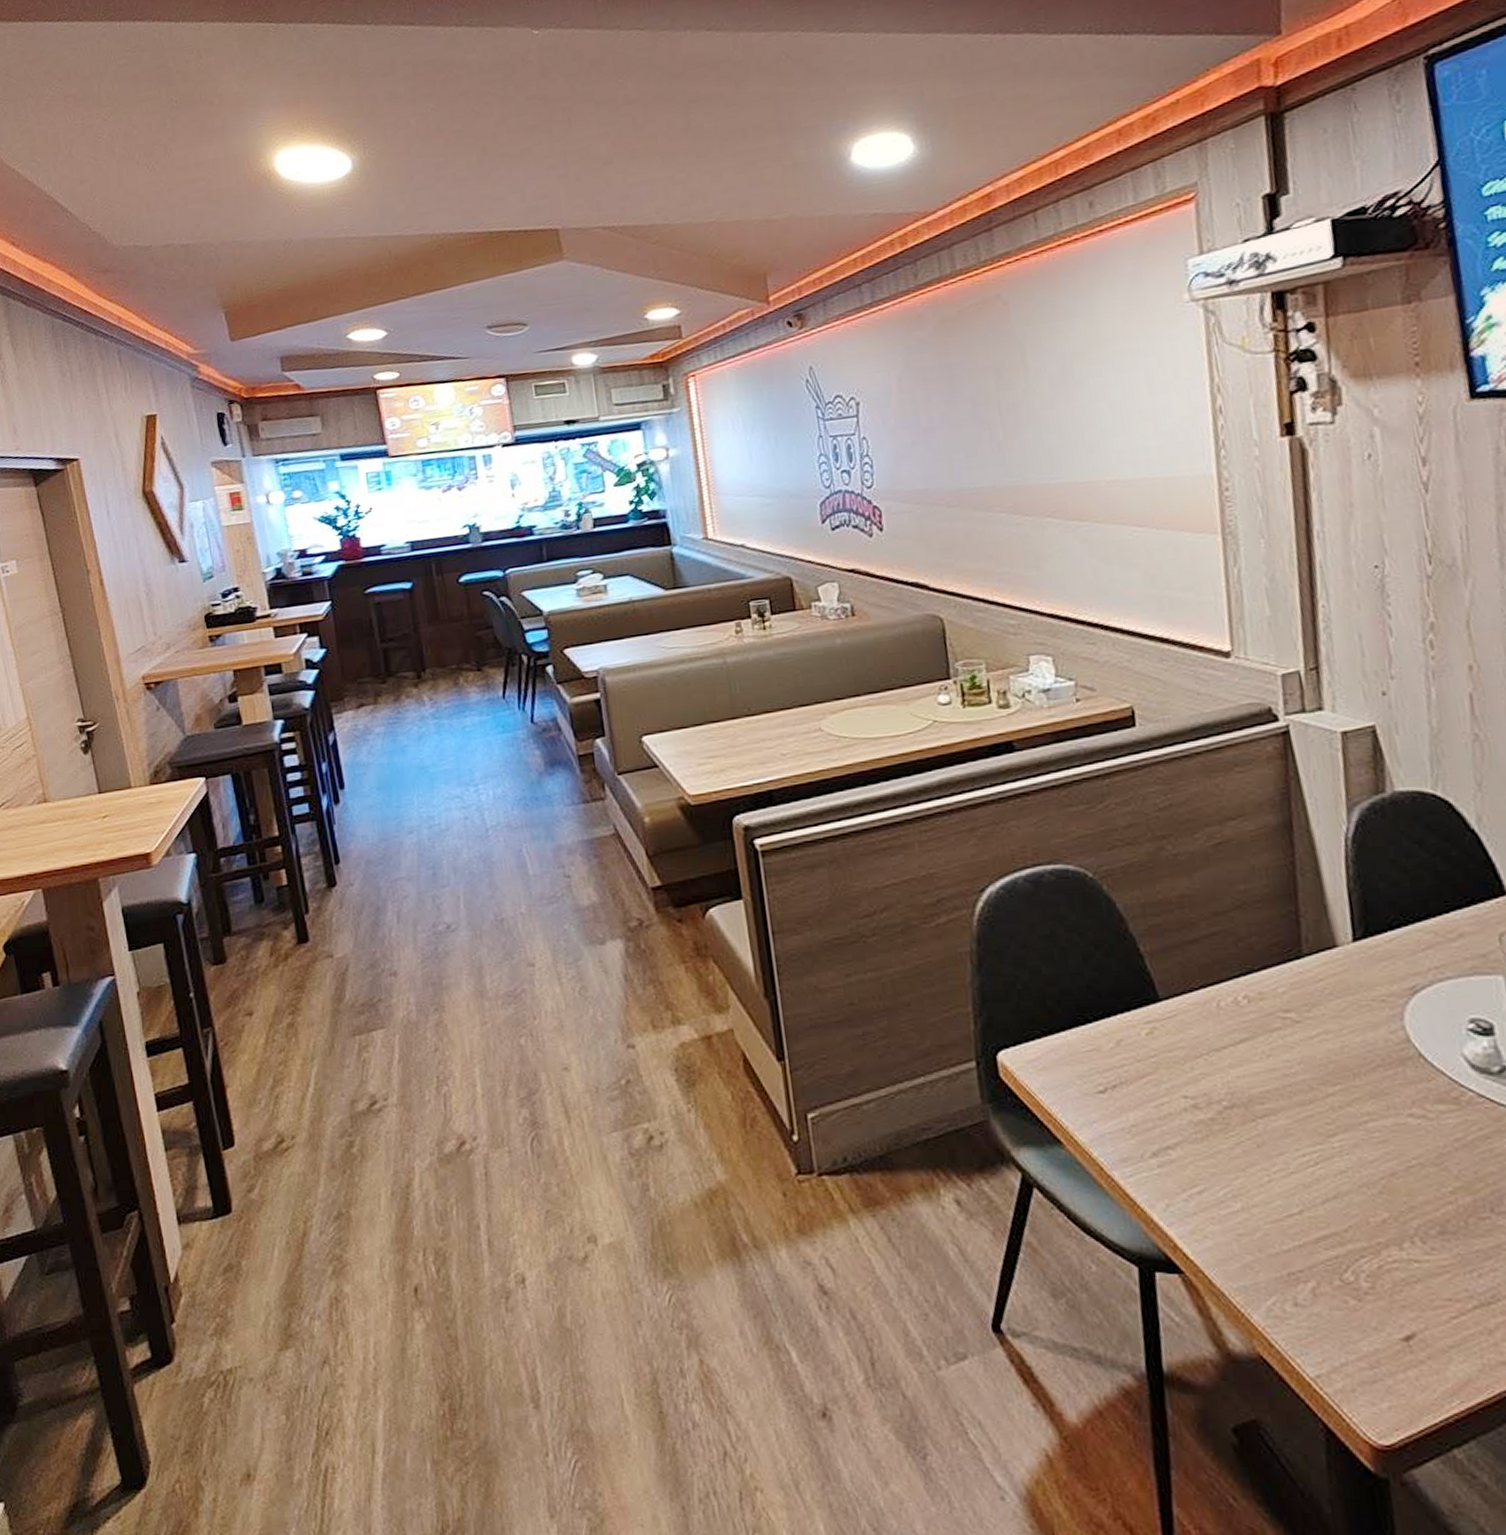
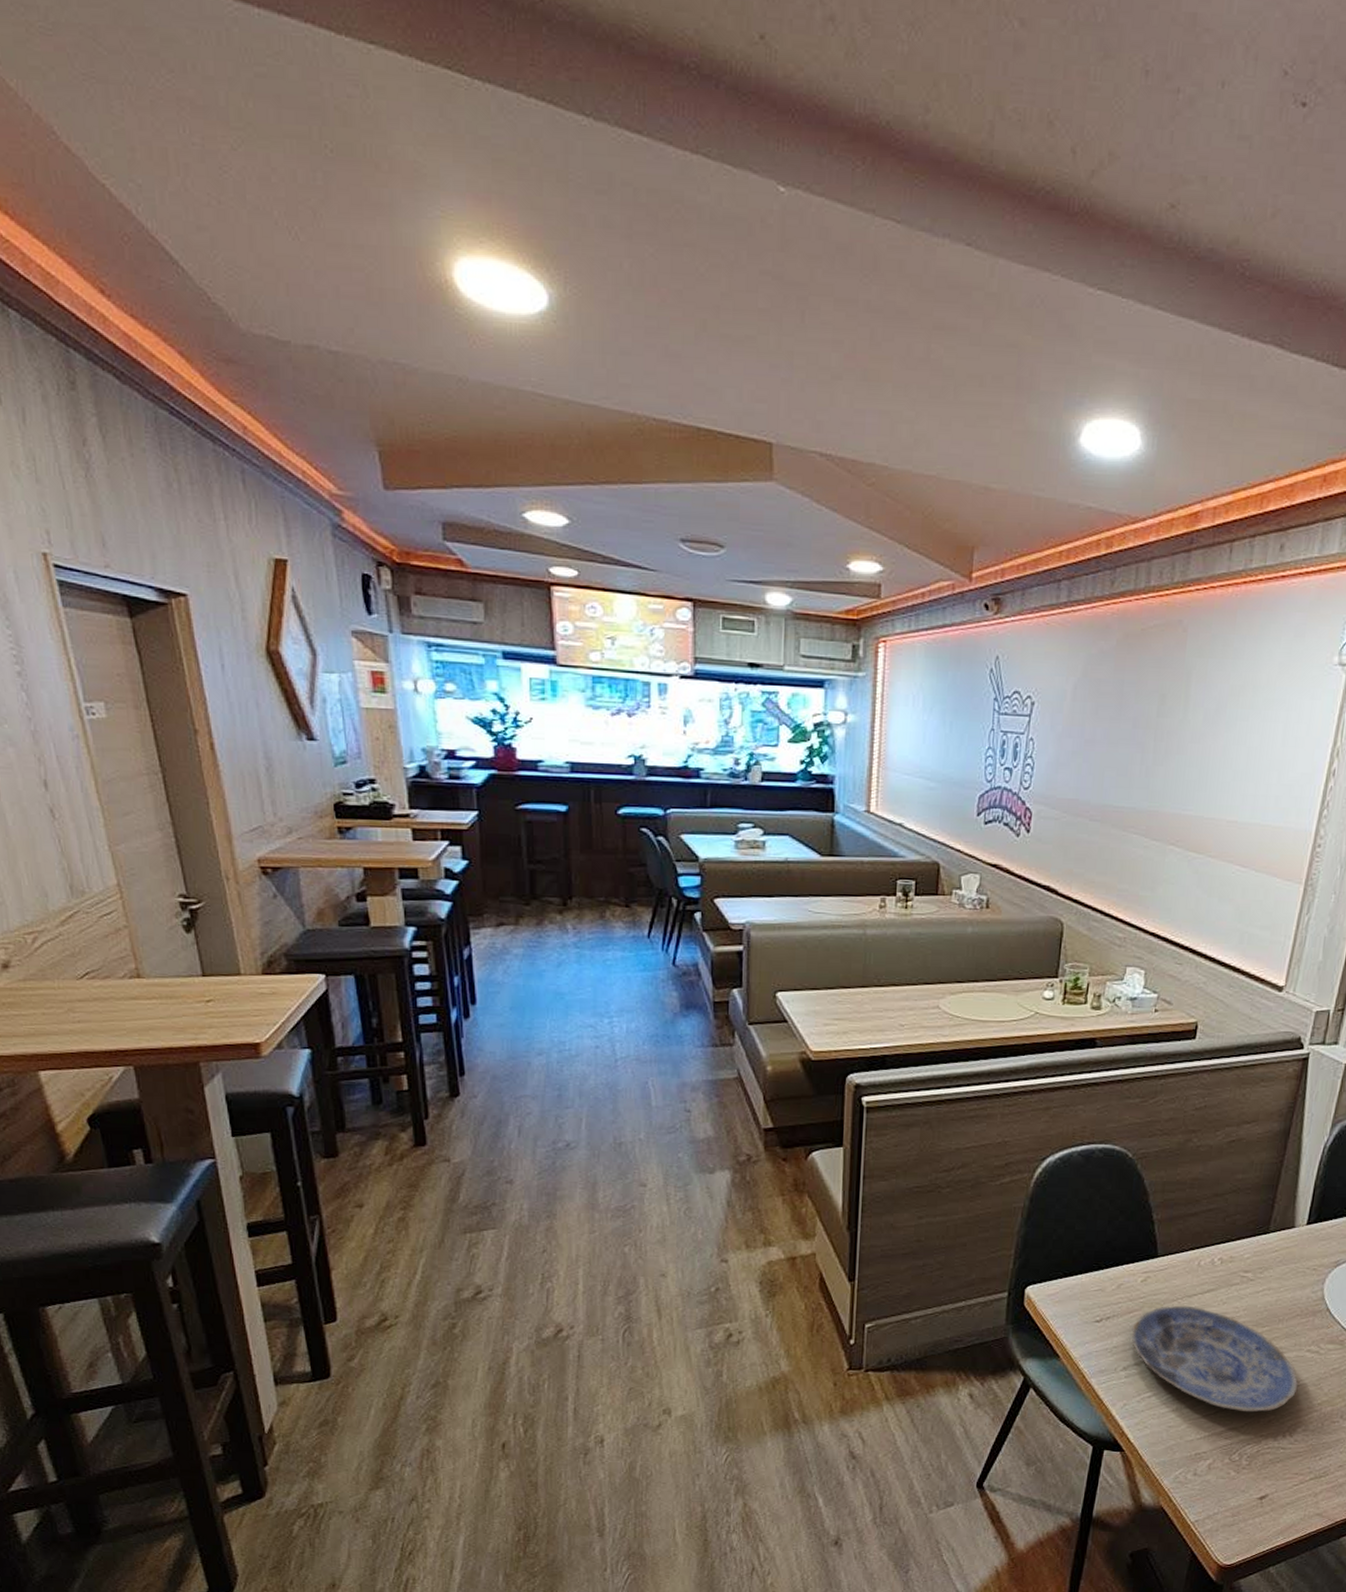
plate: none [1150,1062,1411,1210] -> present [1131,1305,1298,1413]

